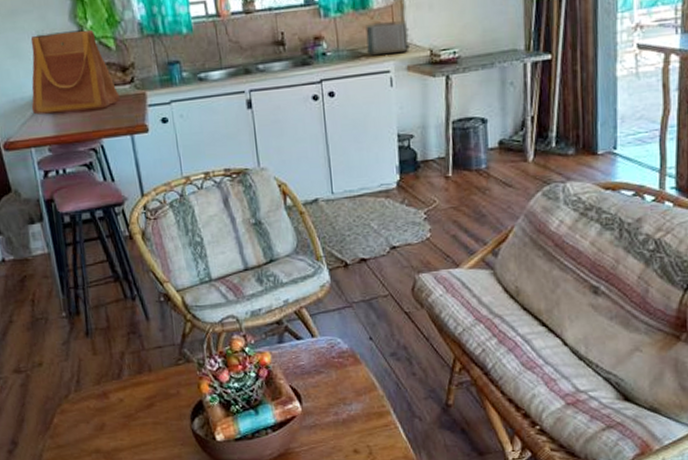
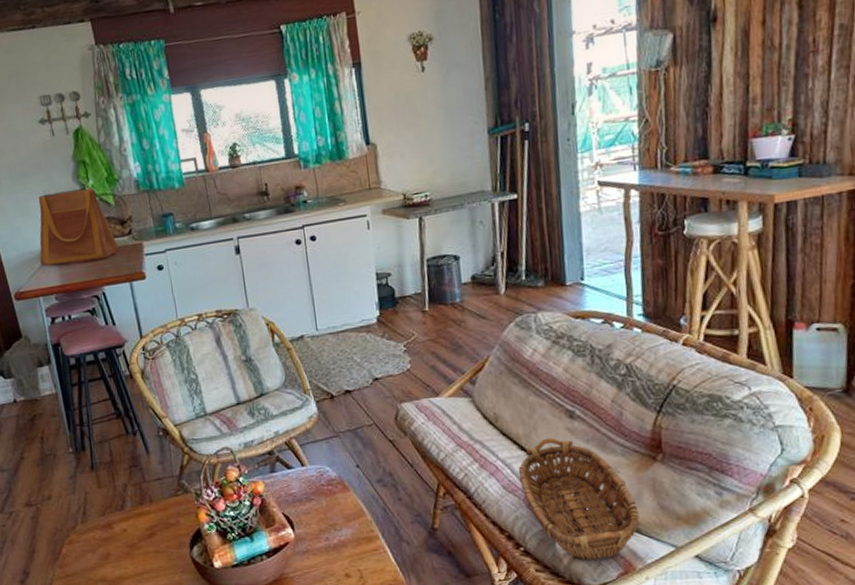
toaster: present [365,20,410,56] -> none [342,168,384,202]
basket: none [538,314,661,440] -> present [518,437,642,560]

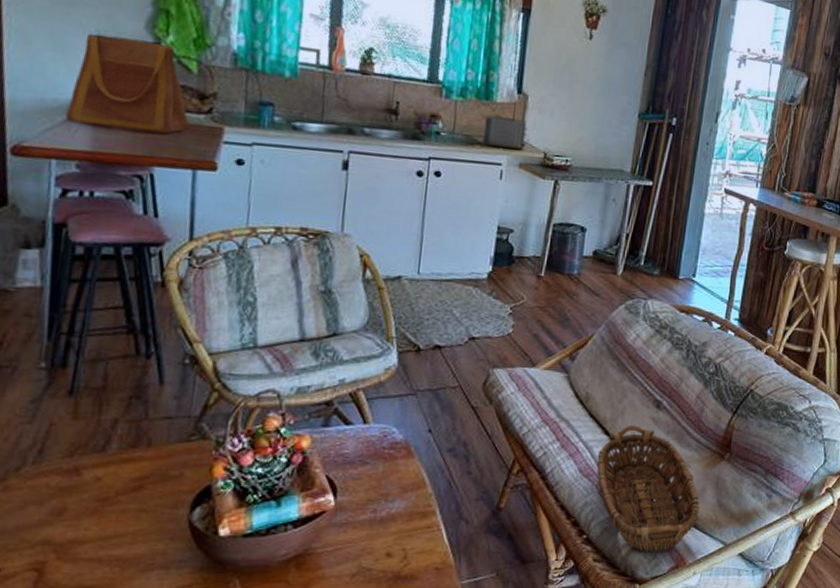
toaster: none [342,168,384,202] -> present [482,114,528,150]

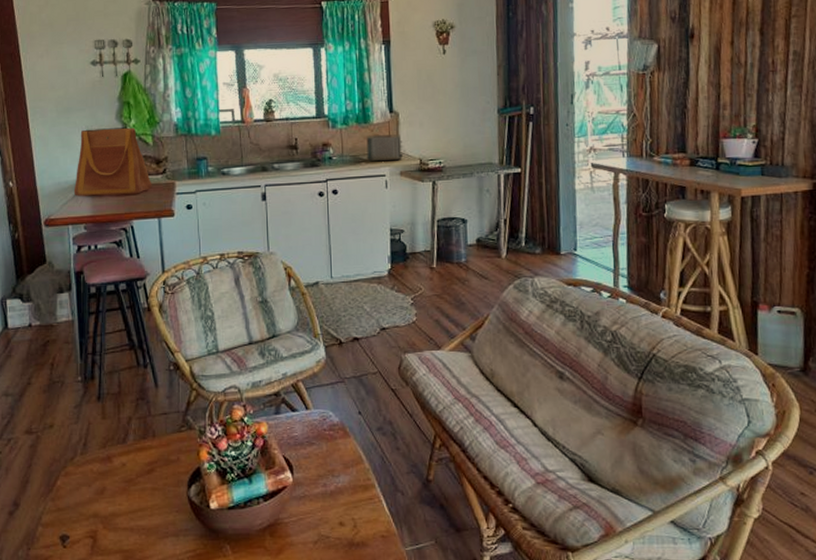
basket: present [596,425,700,552] -> none [510,397,622,521]

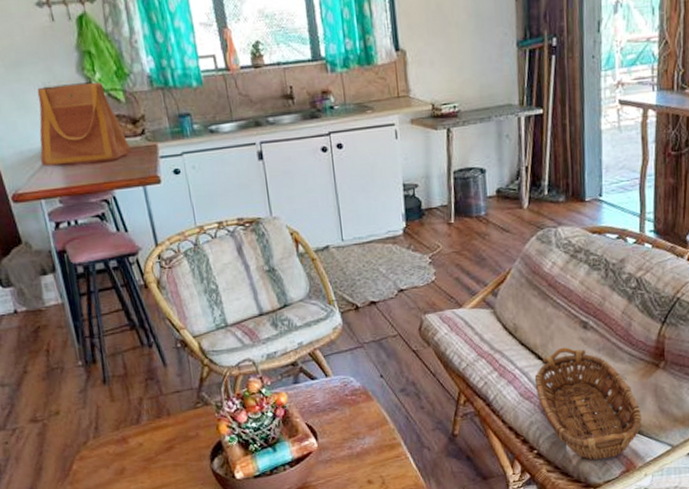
toaster: present [366,134,403,162] -> none [371,76,413,110]
basket: none [510,397,622,521] -> present [534,347,643,460]

